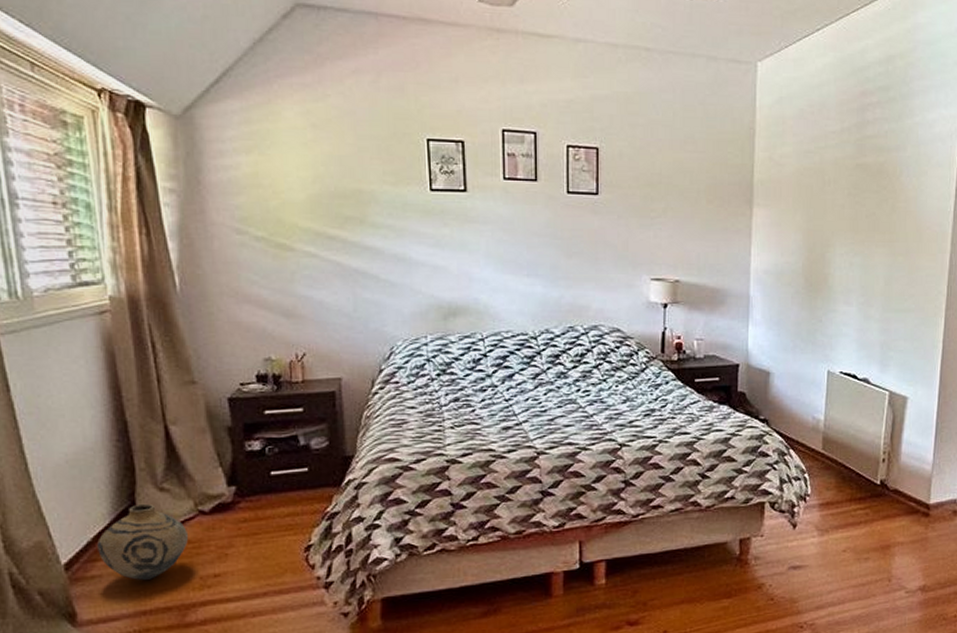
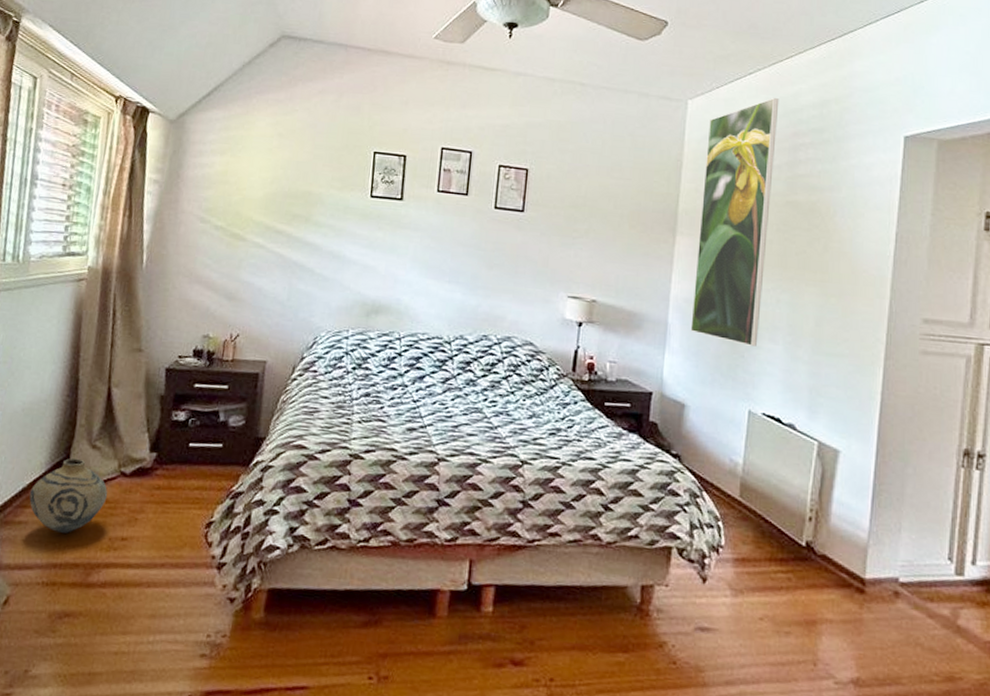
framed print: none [771,54,847,310] -> present [690,97,780,346]

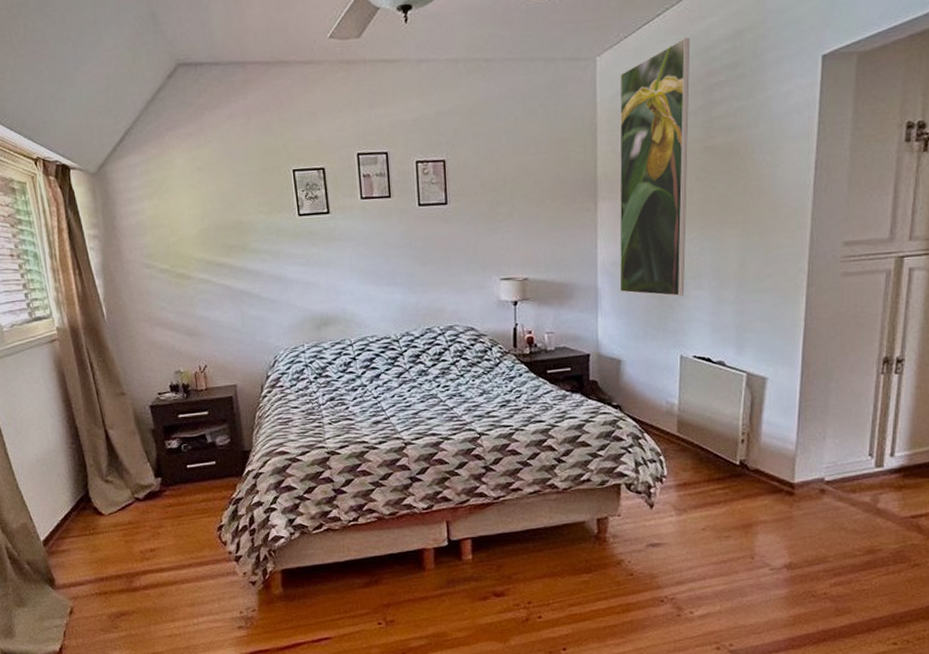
vase: present [29,457,108,534] -> none [64,493,130,554]

